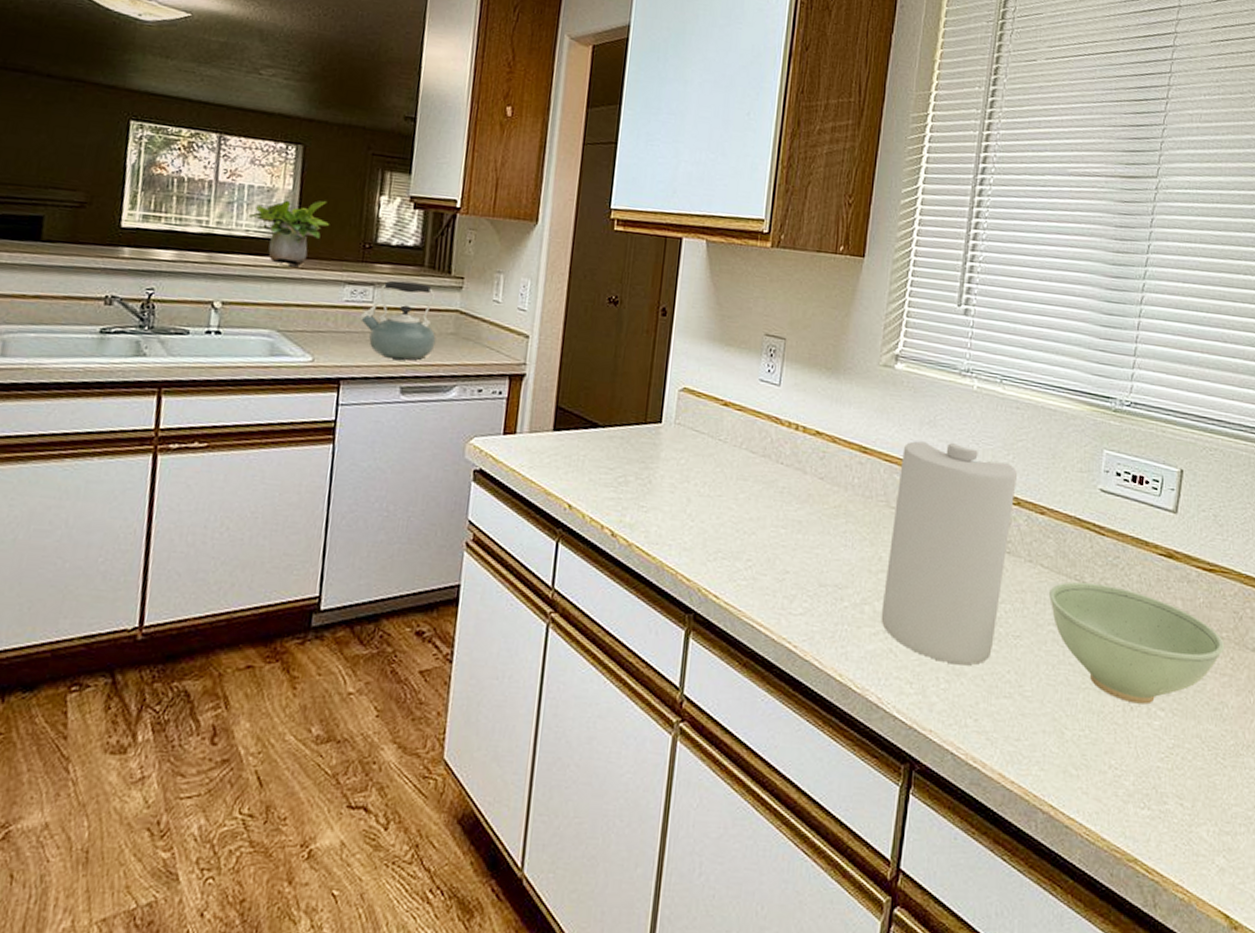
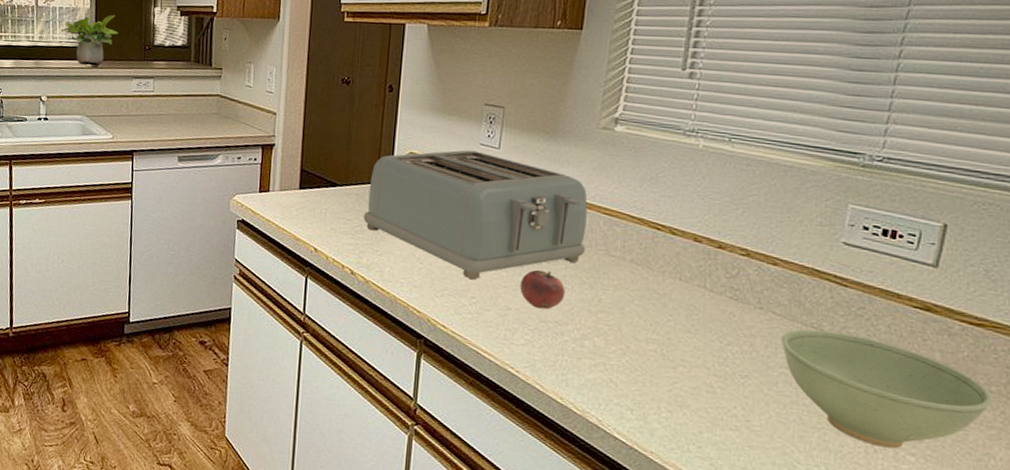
kettle: present [359,280,436,361] -> none [144,73,203,136]
toaster: none [627,386,869,538] -> present [363,150,588,279]
fruit: none [799,525,845,572] -> present [520,269,565,310]
paper towel holder: present [881,441,1017,665] -> none [601,196,747,399]

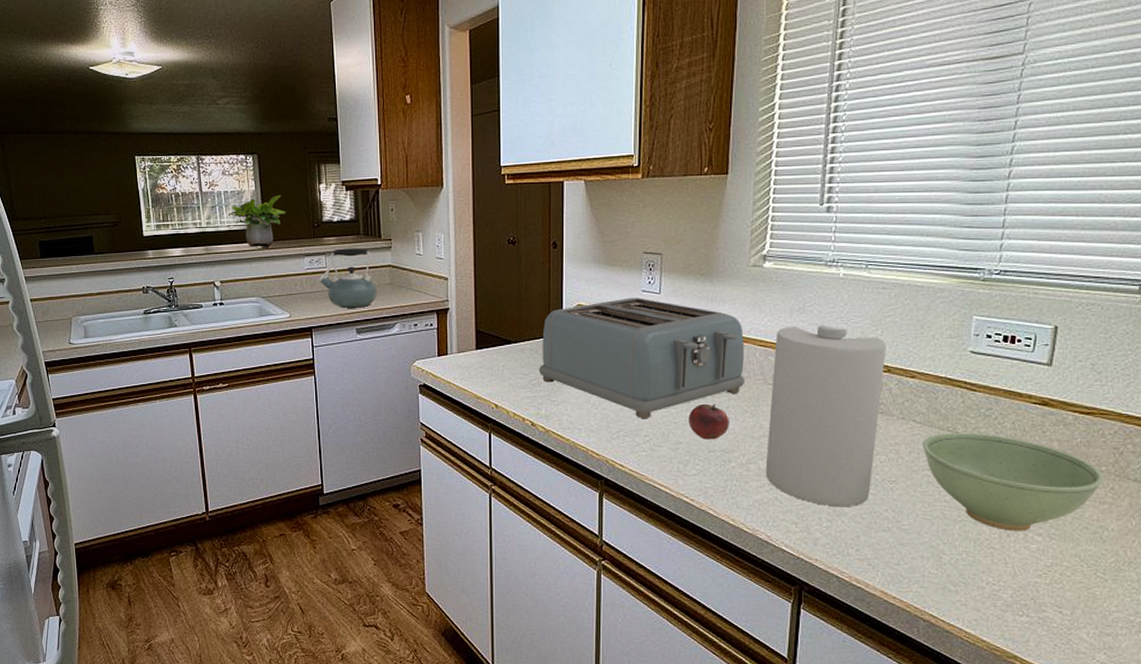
kettle: none [144,73,203,136] -> present [318,248,377,308]
paper towel holder: none [601,196,747,399] -> present [765,324,886,507]

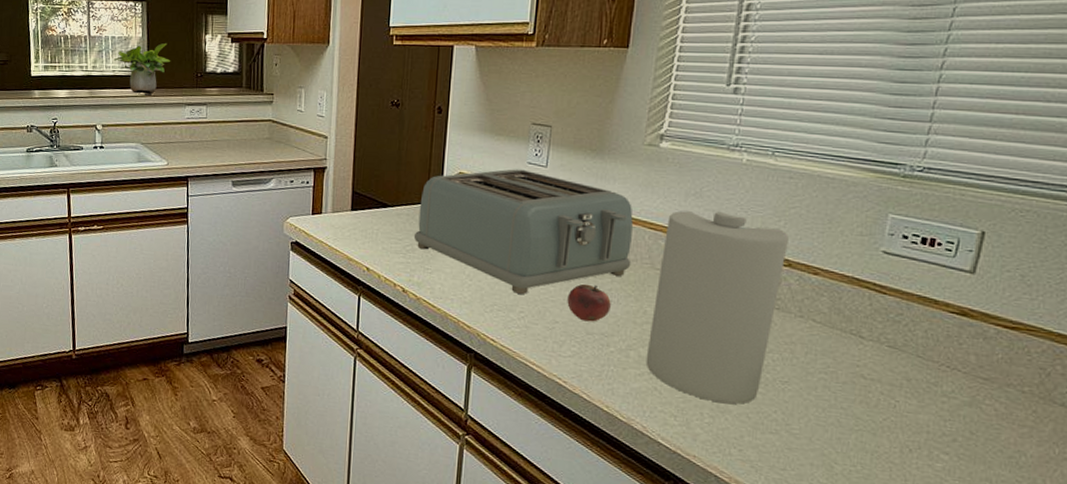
kettle: present [318,248,377,308] -> none [198,100,256,161]
bowl: present [923,432,1105,531] -> none [821,336,1027,448]

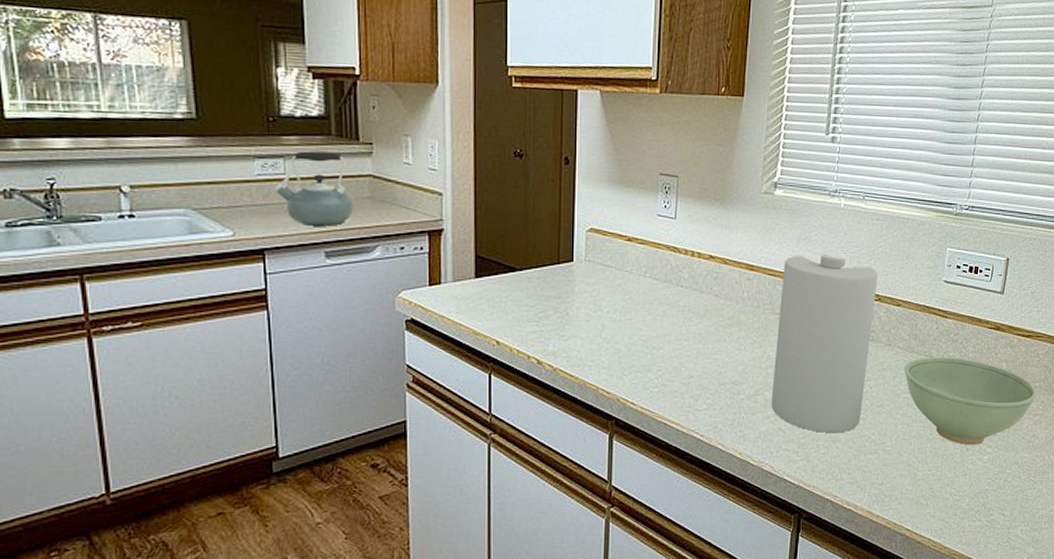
potted plant: present [113,43,171,95] -> none [141,77,229,145]
kettle: none [198,100,256,161] -> present [274,151,353,226]
toaster: present [413,169,633,294] -> none [546,222,755,352]
fruit: present [567,283,611,322] -> none [700,335,739,372]
bowl: none [821,336,1027,448] -> present [905,356,1038,445]

